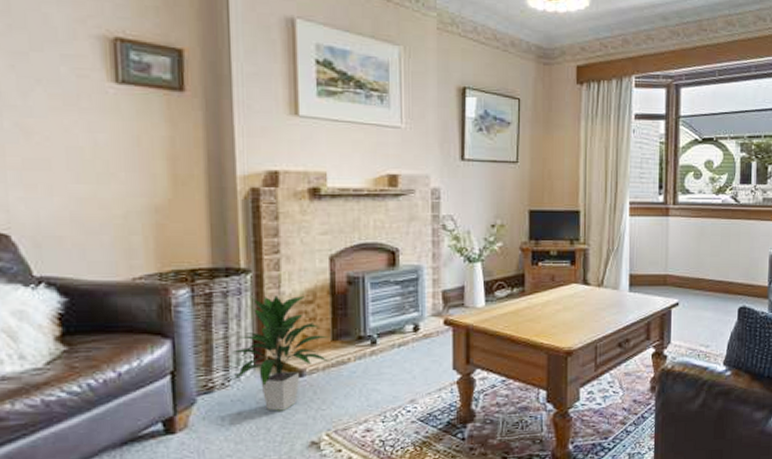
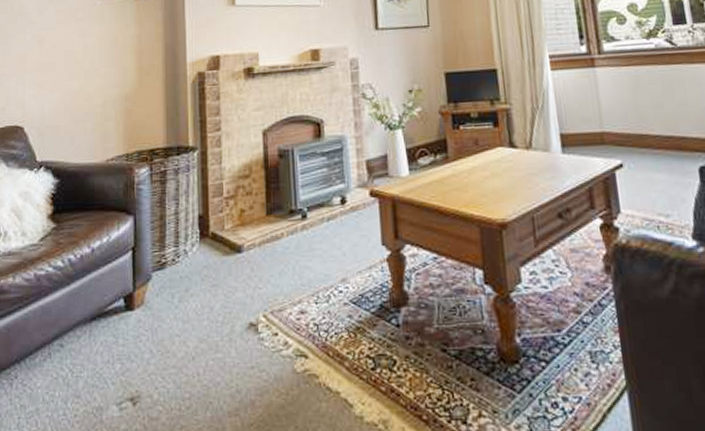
indoor plant: present [232,295,329,411] -> none [181,171,264,289]

